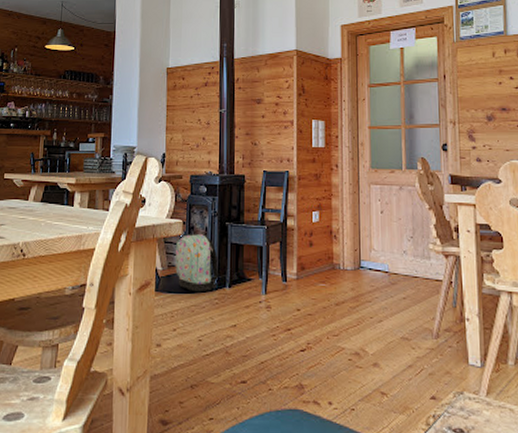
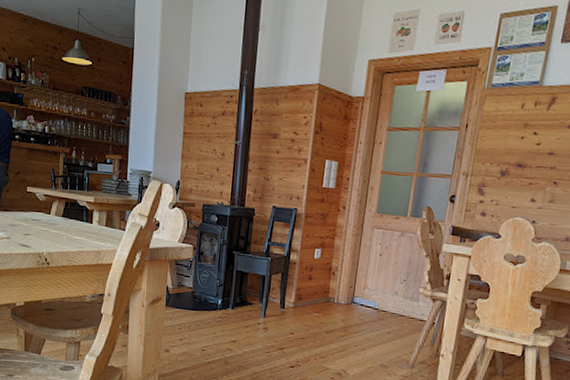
backpack: present [174,234,219,293] -> none [184,259,224,311]

